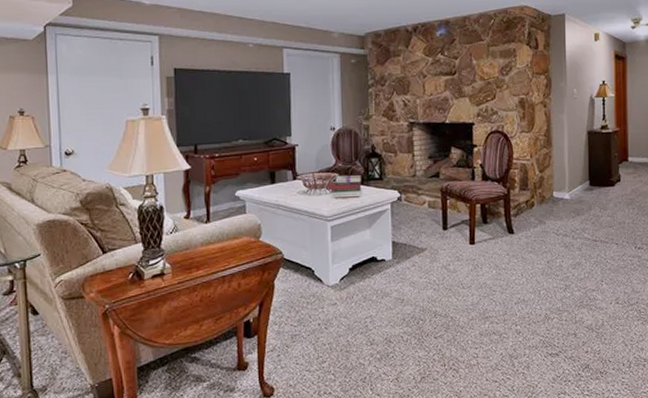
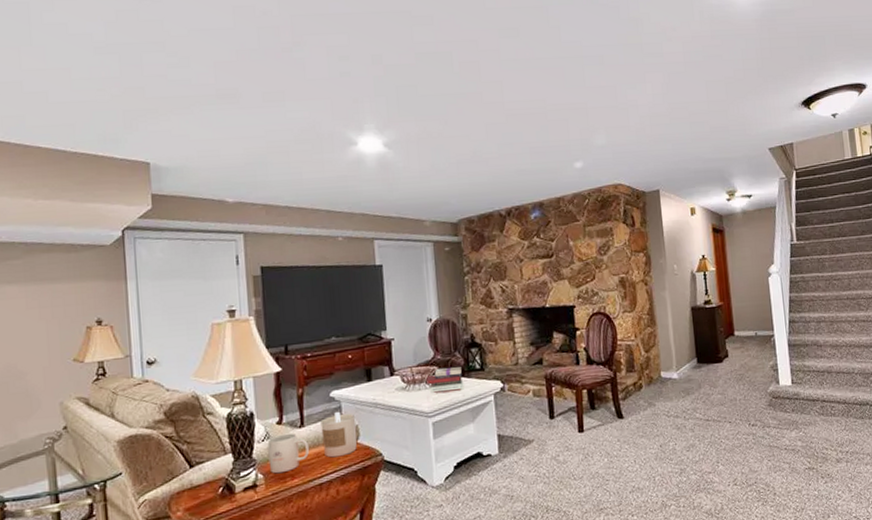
mug: none [175,227,215,265] -> present [267,433,310,474]
candle: none [226,210,259,253] -> present [321,411,357,458]

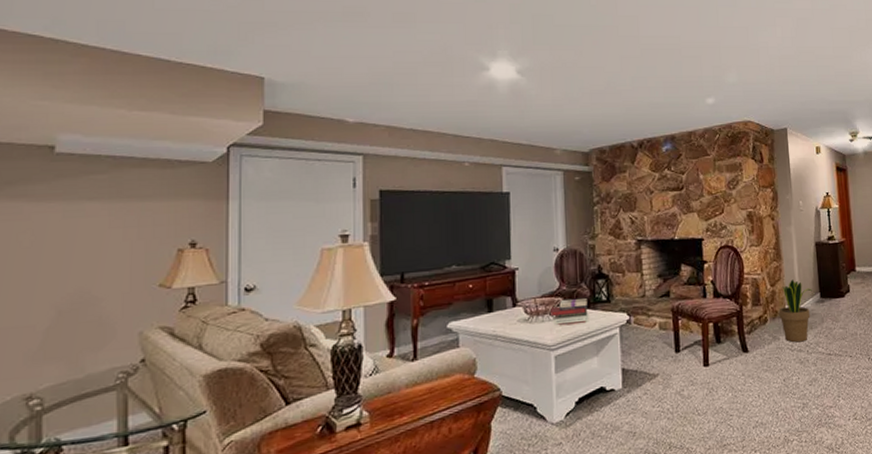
mug: present [267,433,310,474] -> none [375,366,422,411]
candle: present [321,411,357,458] -> none [435,343,474,394]
potted plant: none [654,345,689,409] -> present [778,279,812,343]

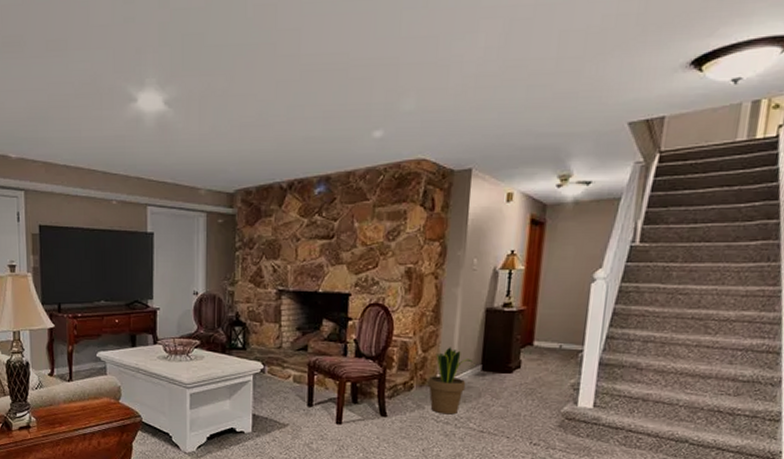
books: present [551,298,589,325] -> none [188,342,224,368]

